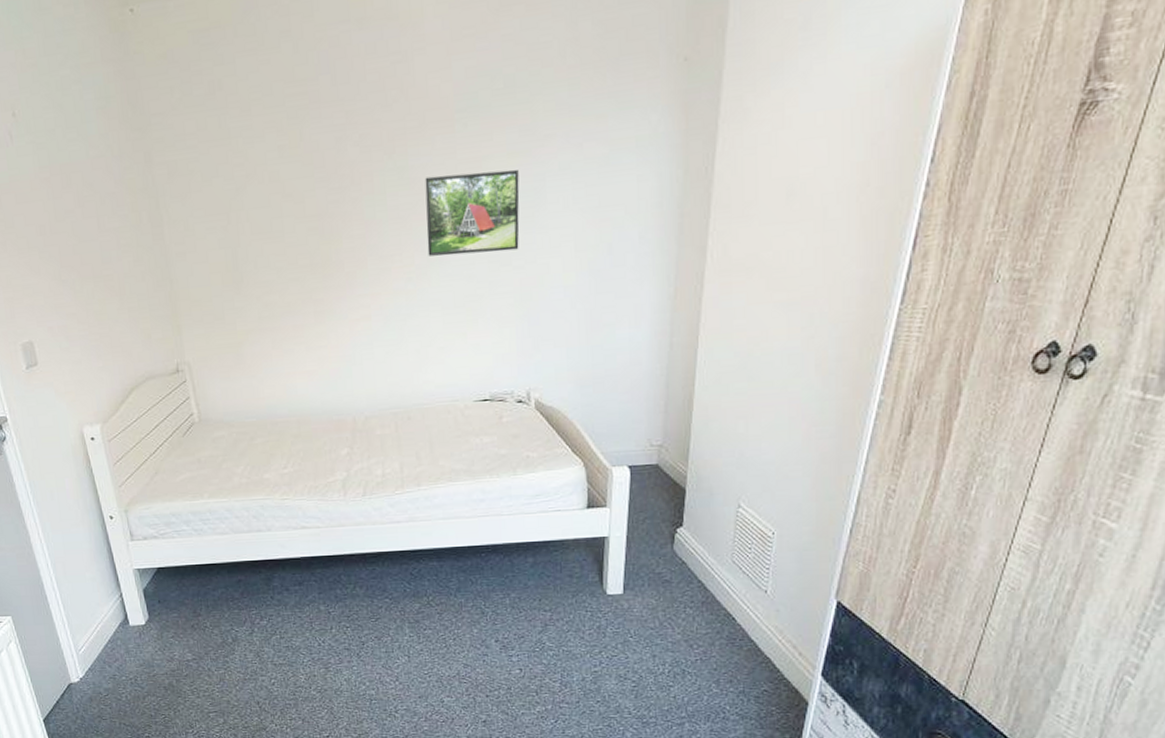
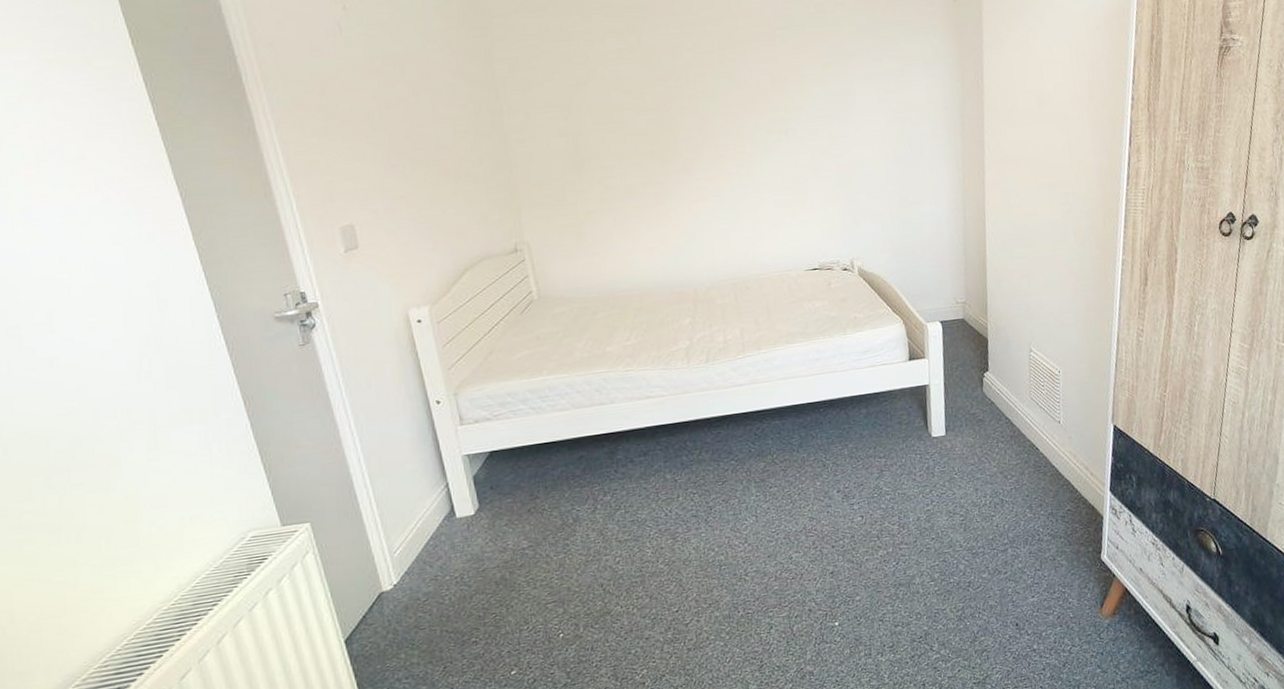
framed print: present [425,169,520,256] -> none [752,76,836,146]

